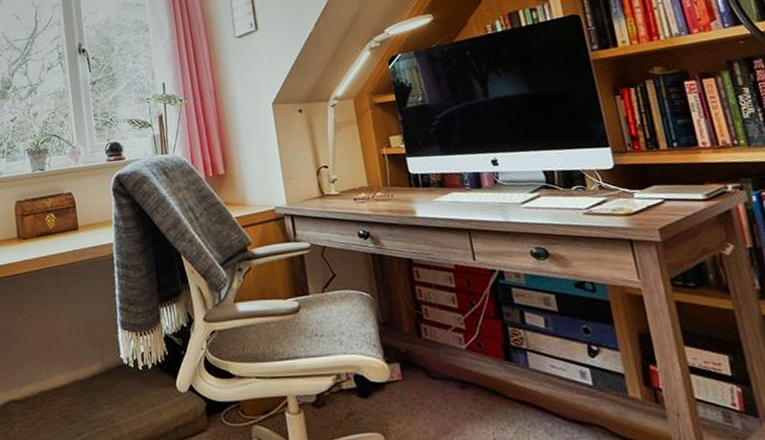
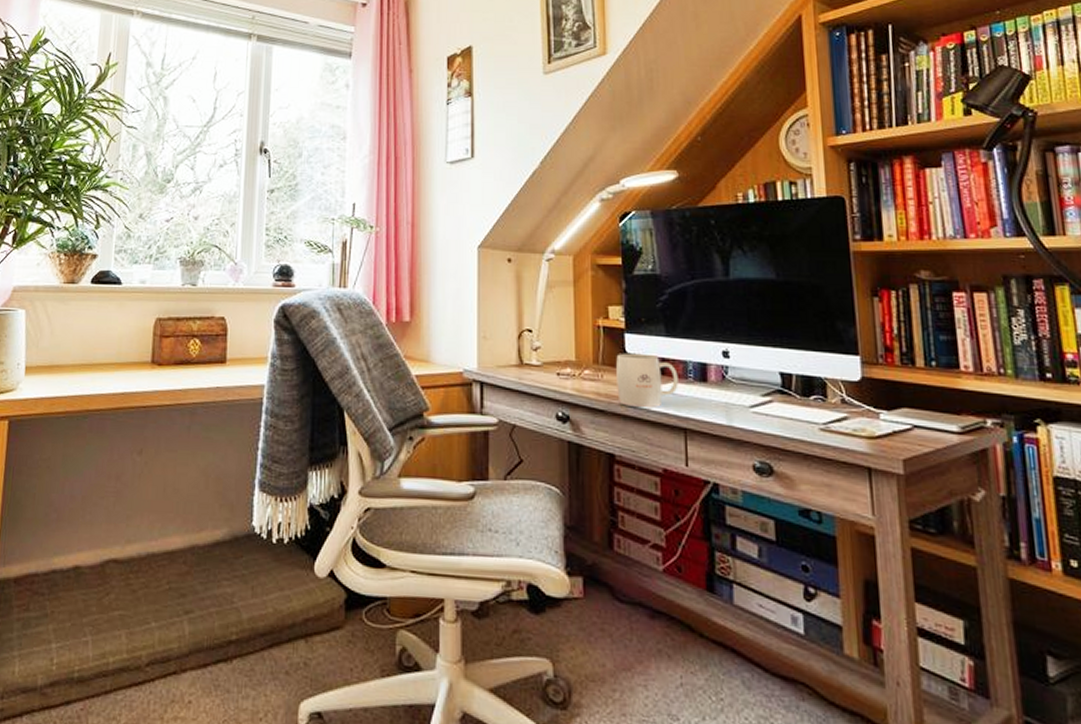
mug: none [402,171,458,218] -> present [615,353,678,409]

